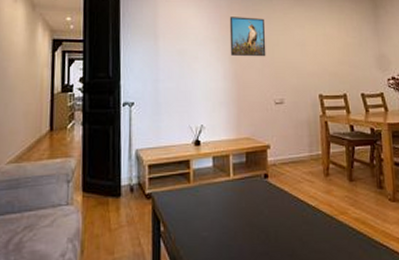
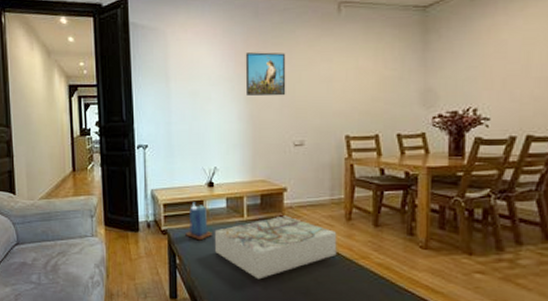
candle: none [171,162,199,204] -> present [186,202,212,241]
board game: none [200,173,318,244] -> present [214,215,337,280]

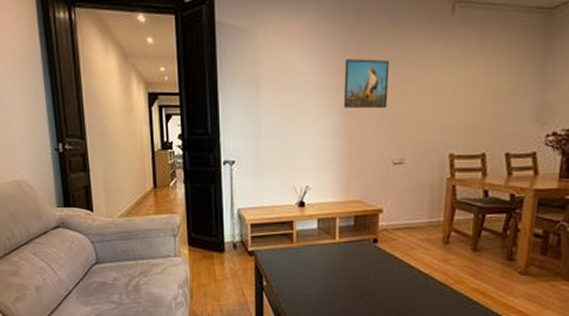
candle: present [186,202,212,241] -> none [273,222,302,263]
board game: present [214,215,337,280] -> none [303,238,433,303]

